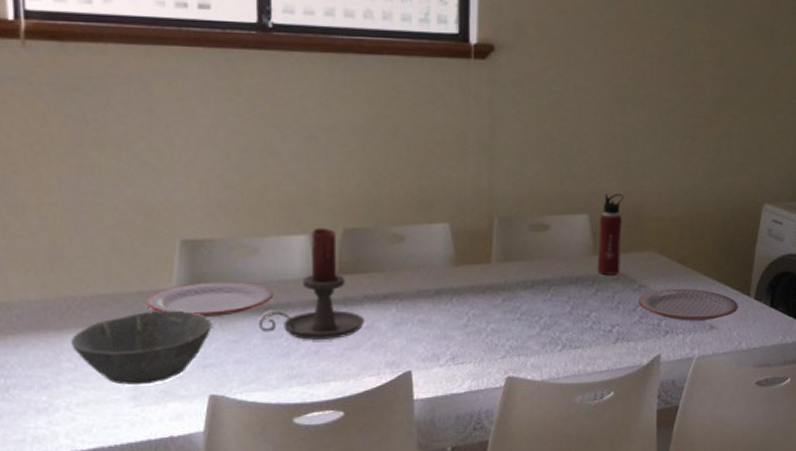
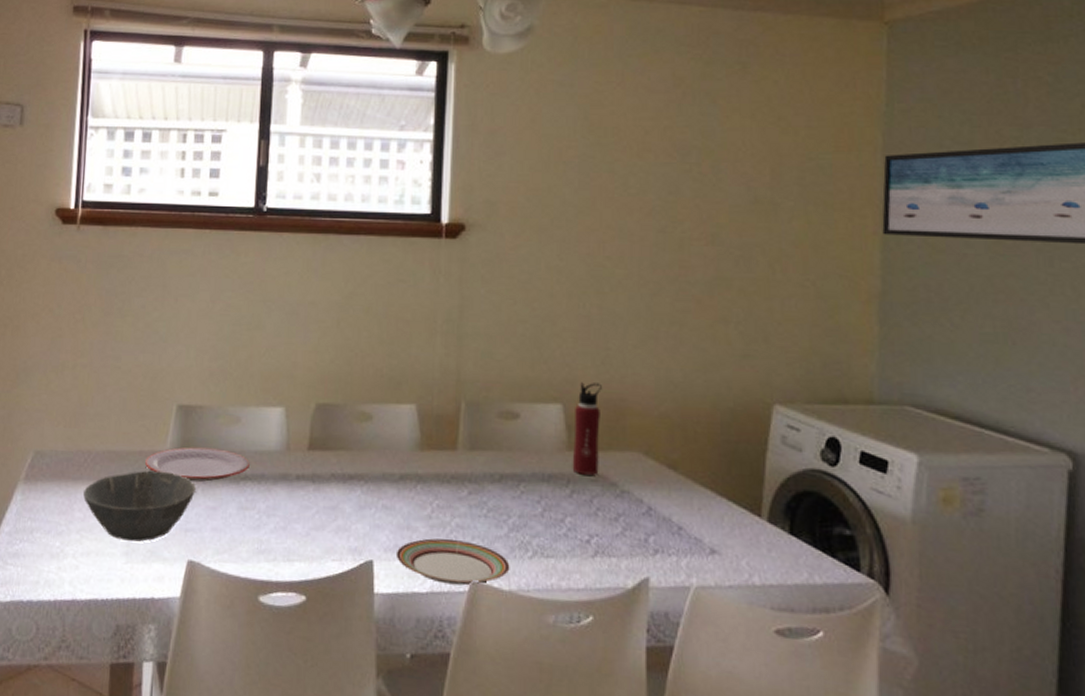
candle holder: present [259,227,365,340] -> none [235,401,331,517]
plate: none [433,343,542,383] -> present [395,538,510,586]
plate: present [638,288,738,321] -> none [620,497,746,542]

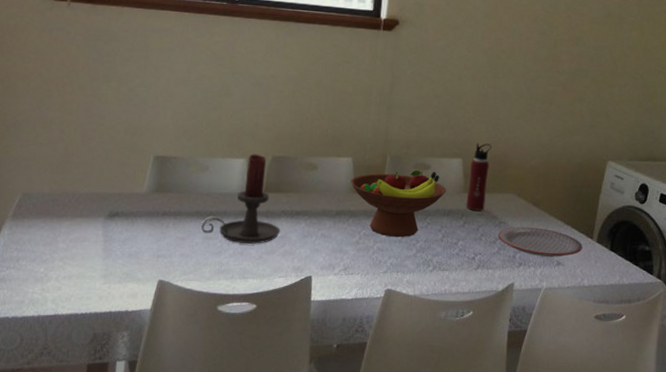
bowl: present [83,470,196,543] -> none [67,209,168,267]
plate: present [145,447,250,482] -> none [124,190,215,218]
candle holder: none [235,401,331,517] -> present [201,153,280,244]
plate: present [395,538,510,586] -> none [329,258,416,293]
fruit bowl: none [416,419,544,511] -> present [351,169,446,238]
plate: none [620,497,746,542] -> present [497,226,582,257]

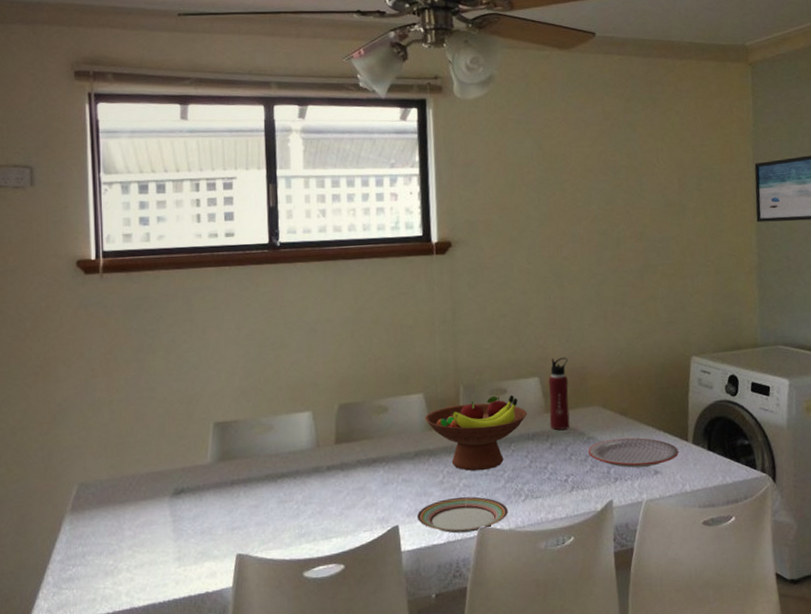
candle holder: present [201,153,280,244] -> none [274,404,358,502]
plate: none [329,258,416,293] -> present [416,496,509,534]

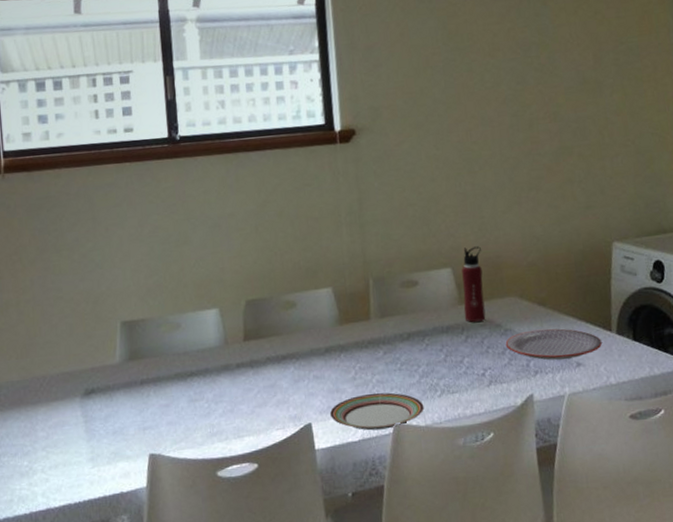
fruit bowl: present [425,395,527,472] -> none [335,287,440,367]

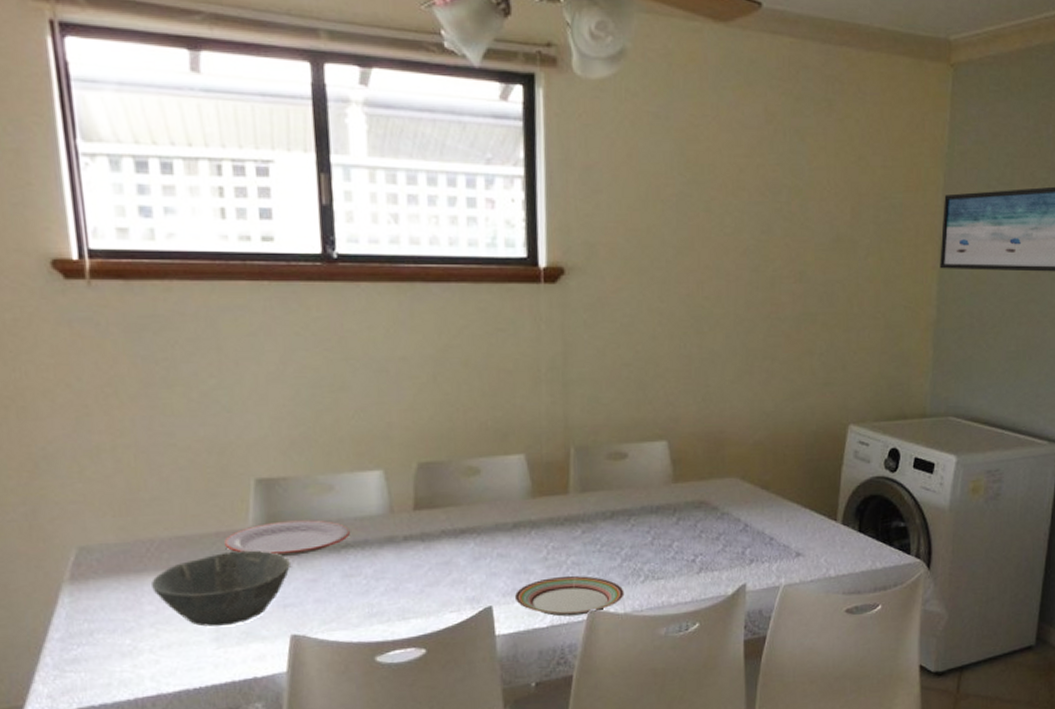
bowl: none [44,381,148,449] -> present [152,550,290,628]
plate: none [98,353,194,387] -> present [225,520,350,557]
water bottle: present [462,246,486,322] -> none [677,418,703,503]
plate: present [505,328,602,360] -> none [721,514,825,549]

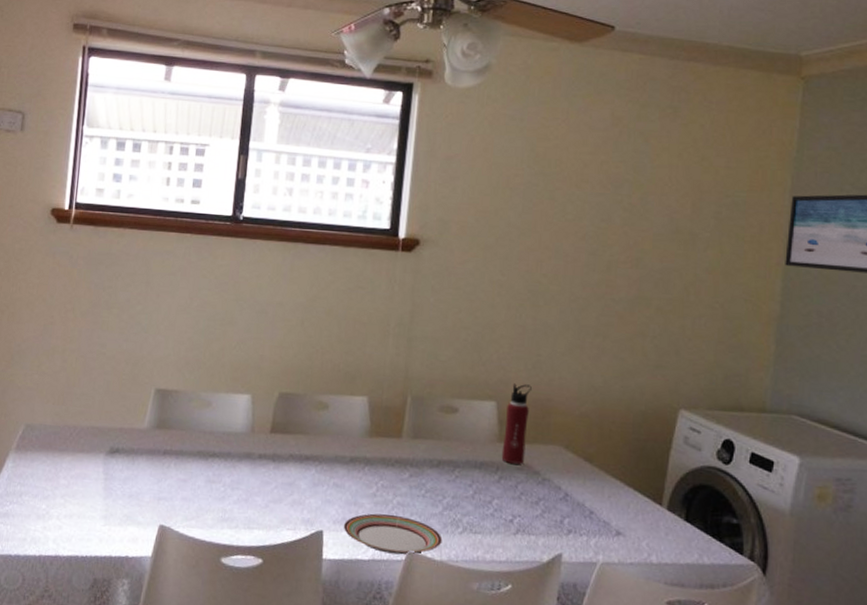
bowl: present [152,550,290,628] -> none [68,445,169,508]
plate: present [225,520,350,557] -> none [125,426,218,458]
water bottle: none [677,418,703,503] -> present [501,383,532,464]

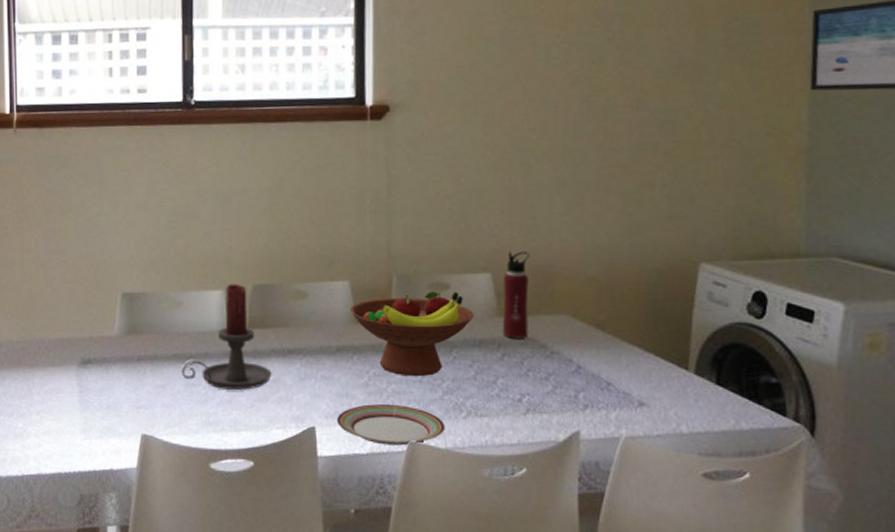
candle holder: none [204,389,288,491] -> present [182,283,272,390]
fruit bowl: none [366,413,478,492] -> present [350,290,474,377]

